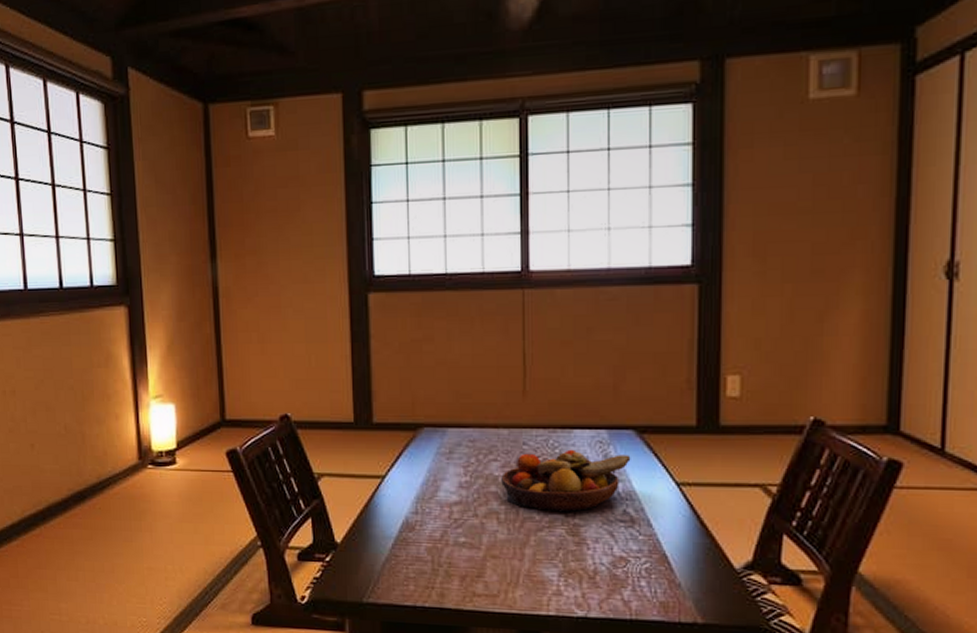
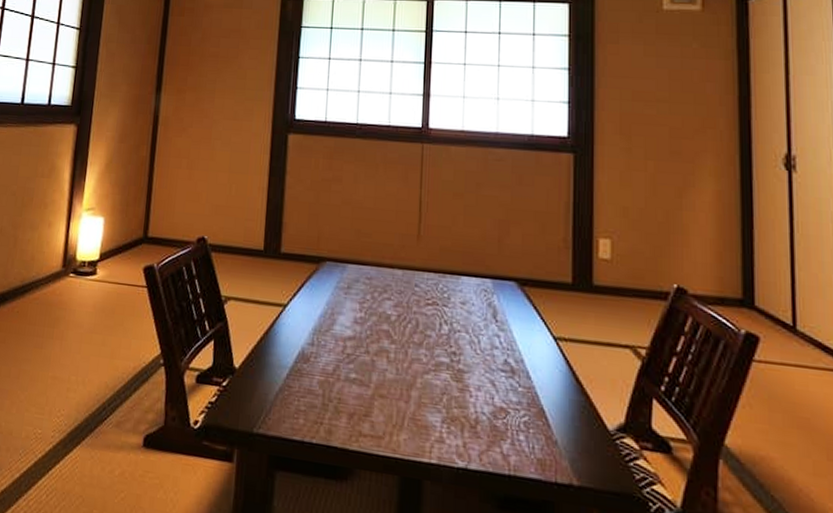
fruit bowl: present [501,449,631,512] -> none [393,295,513,357]

